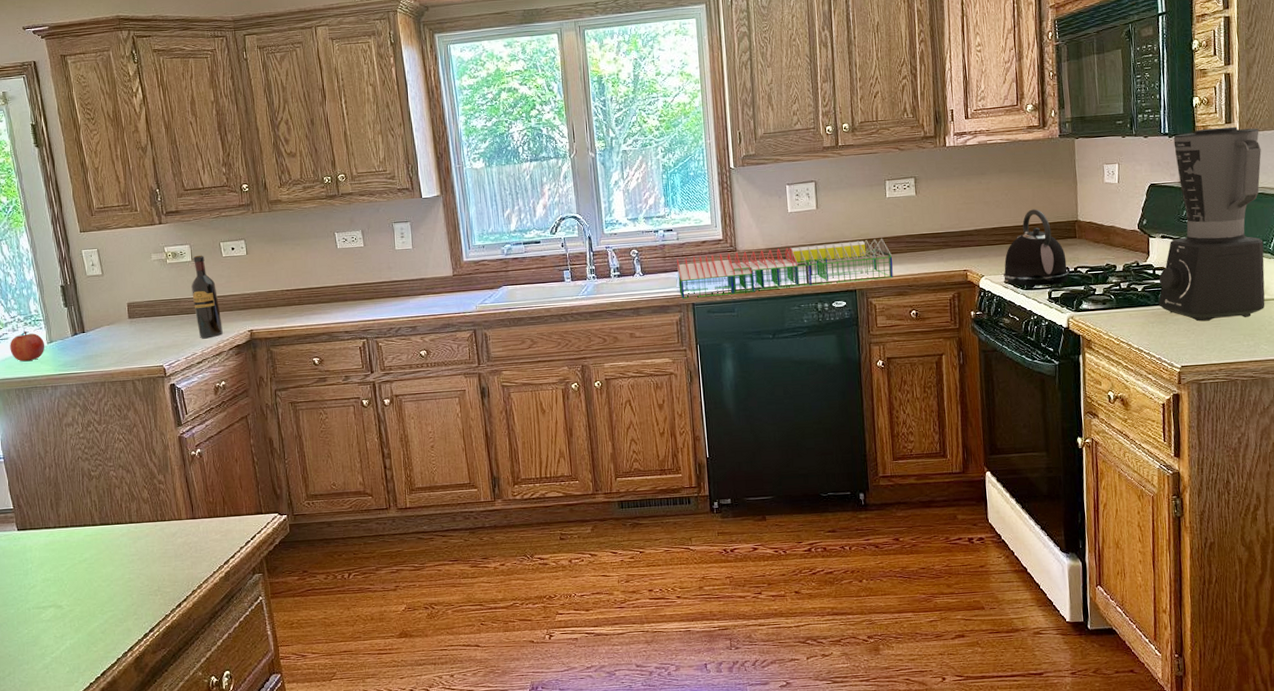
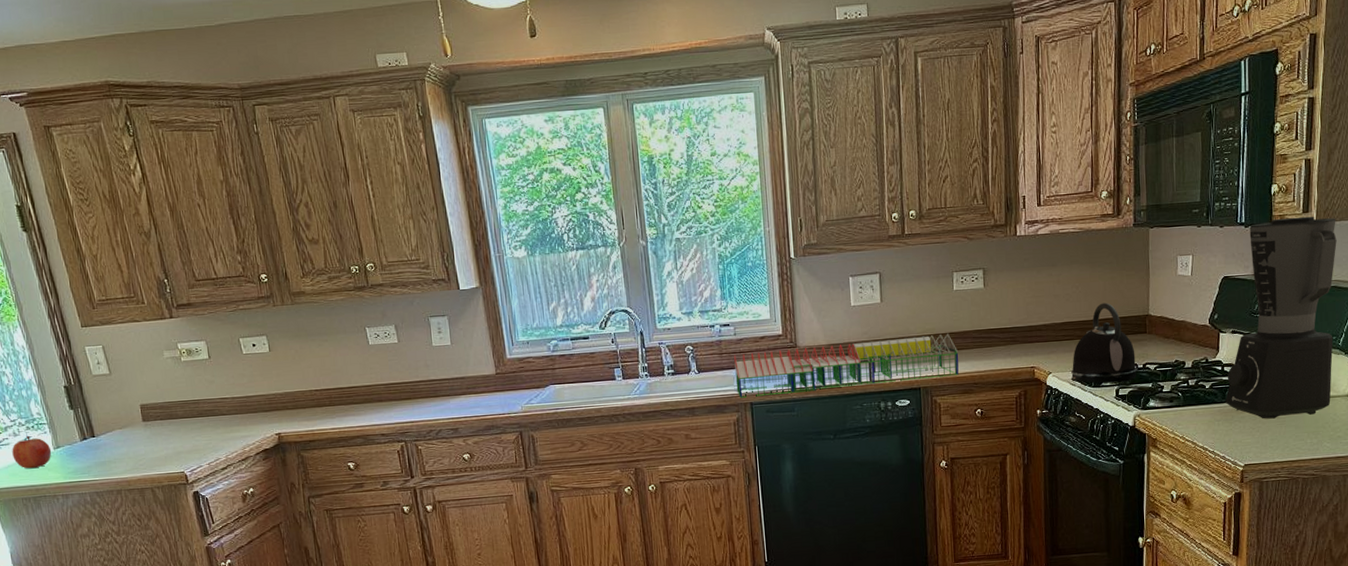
wine bottle: present [190,255,224,339] -> none [209,352,249,443]

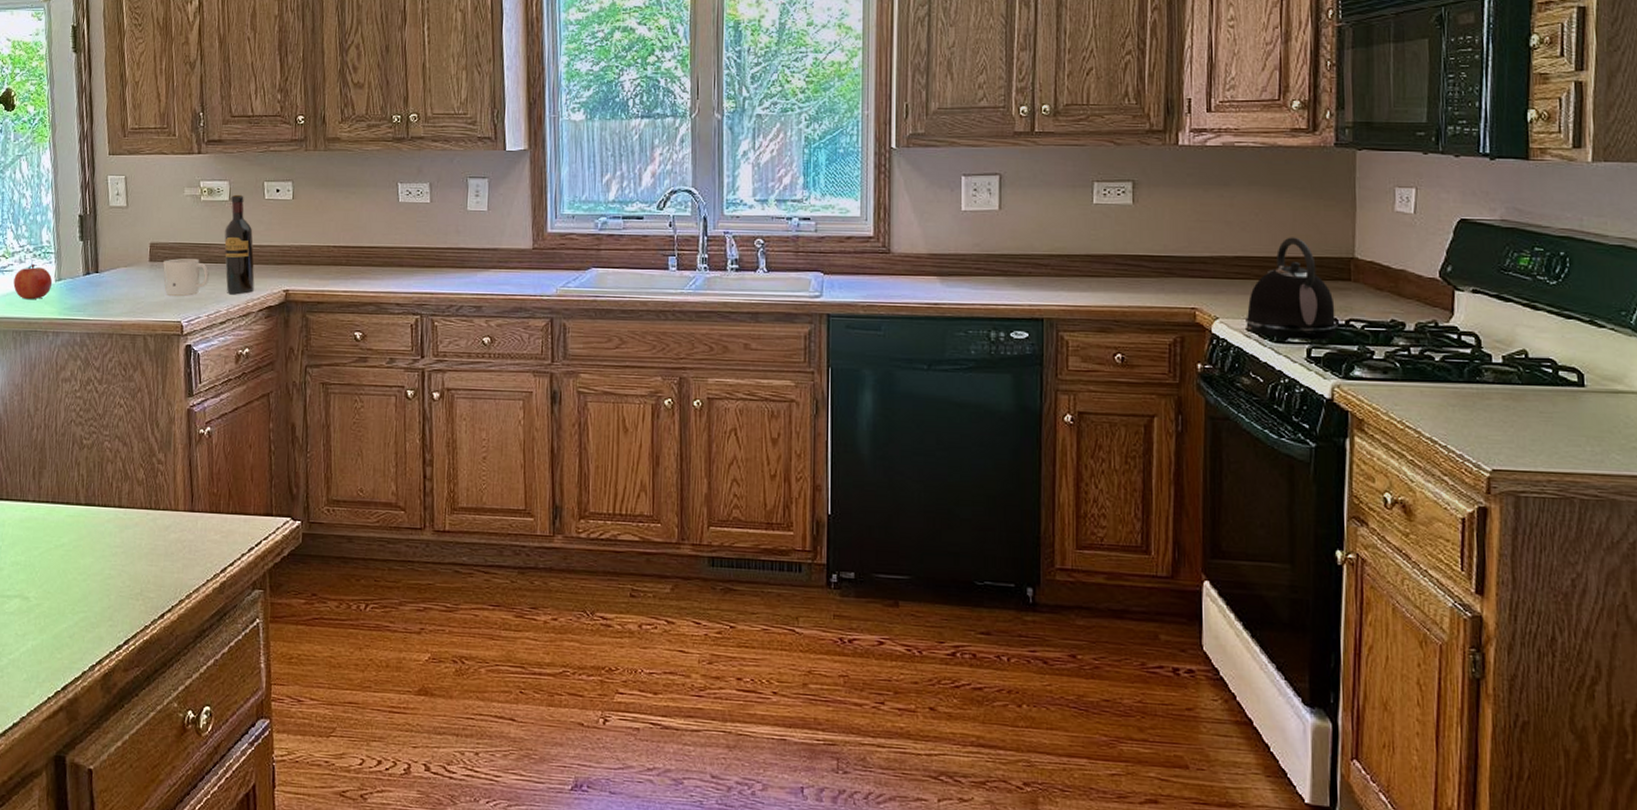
mug: none [156,415,204,451] -> present [162,258,209,297]
wine bottle: none [209,352,249,443] -> present [224,194,255,295]
dish rack: present [734,333,959,398] -> none [812,254,1096,309]
blender: present [1225,216,1337,419] -> none [1463,152,1624,414]

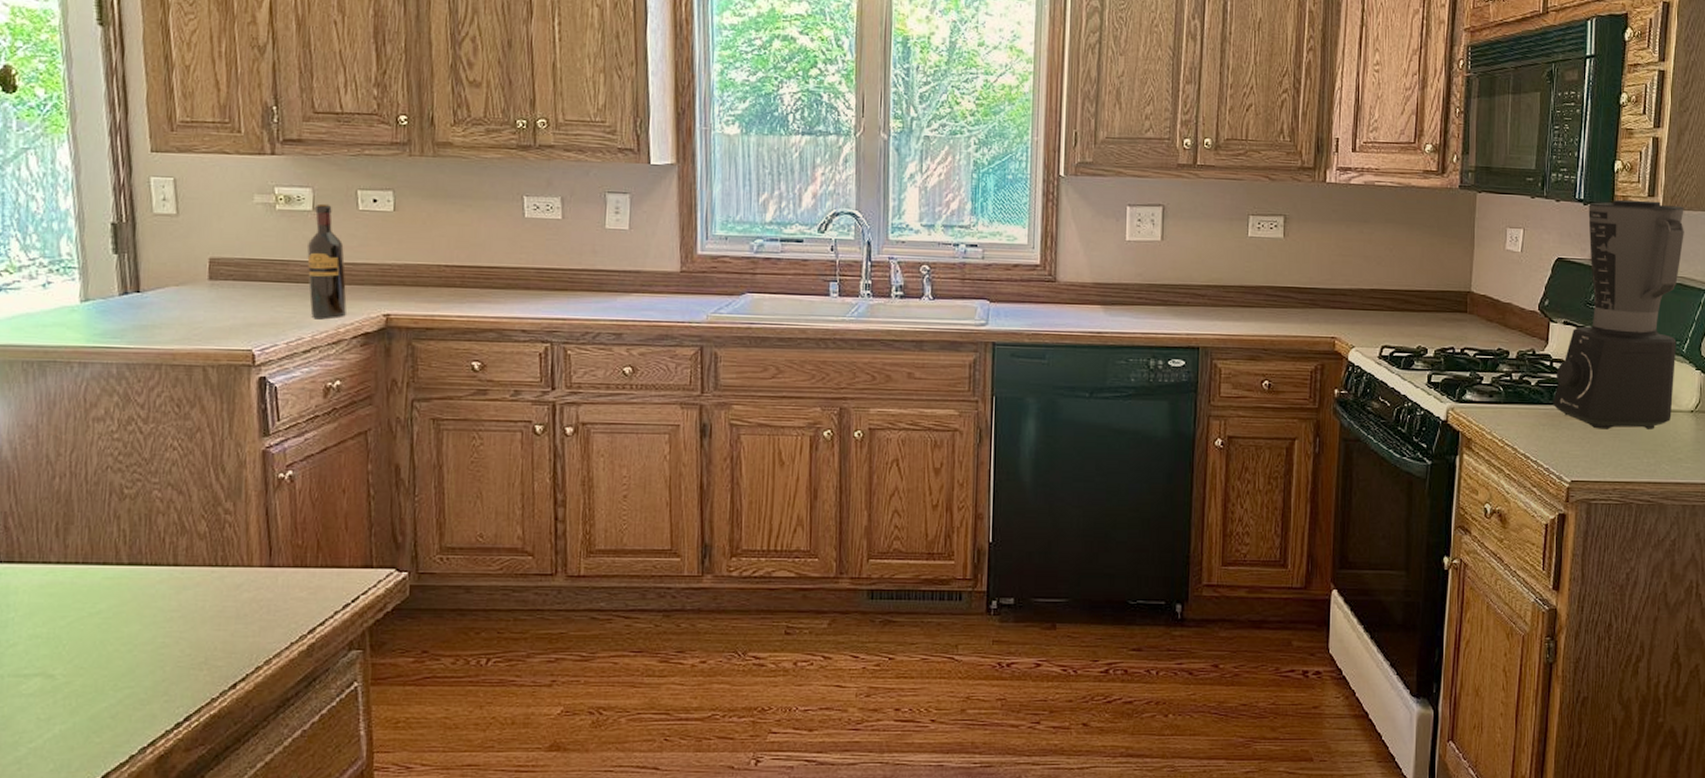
fruit: present [13,265,53,300] -> none [21,282,77,324]
mug: present [162,258,209,297] -> none [226,277,288,322]
kettle: present [1244,237,1337,340] -> none [1376,271,1454,367]
blender: none [1463,152,1624,414] -> present [1553,199,1684,431]

